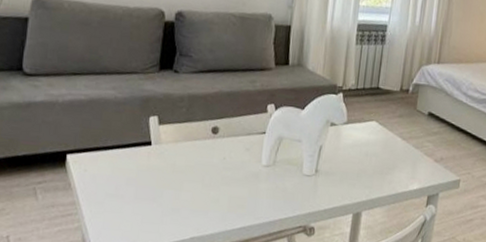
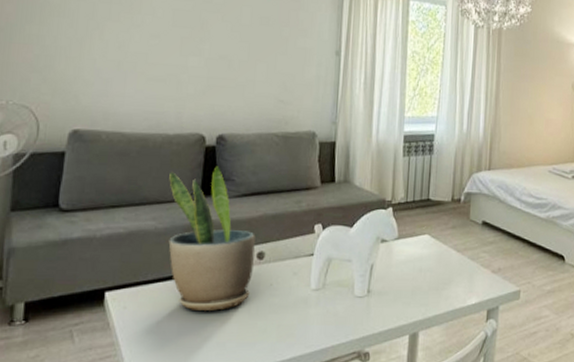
potted plant: none [127,41,211,179] -> present [168,166,255,311]

